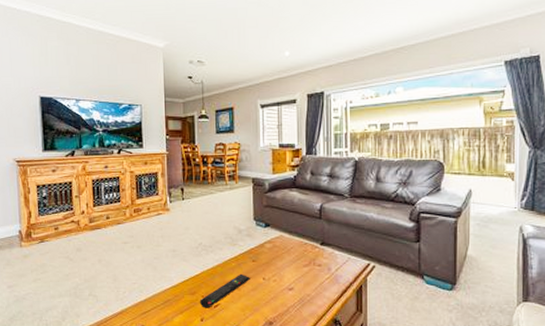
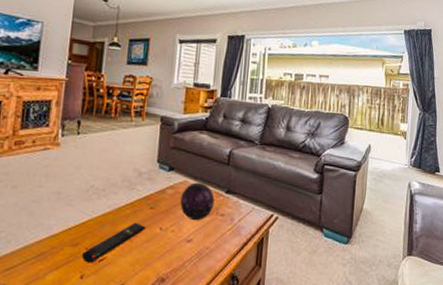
decorative orb: none [279,236,311,271] -> present [180,182,215,221]

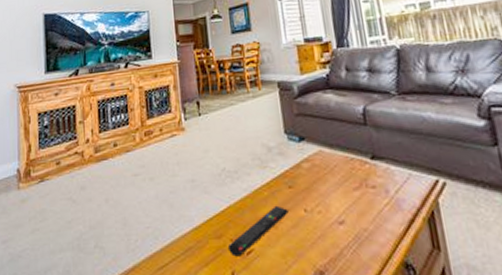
decorative orb: present [180,182,215,221] -> none [319,150,361,197]

